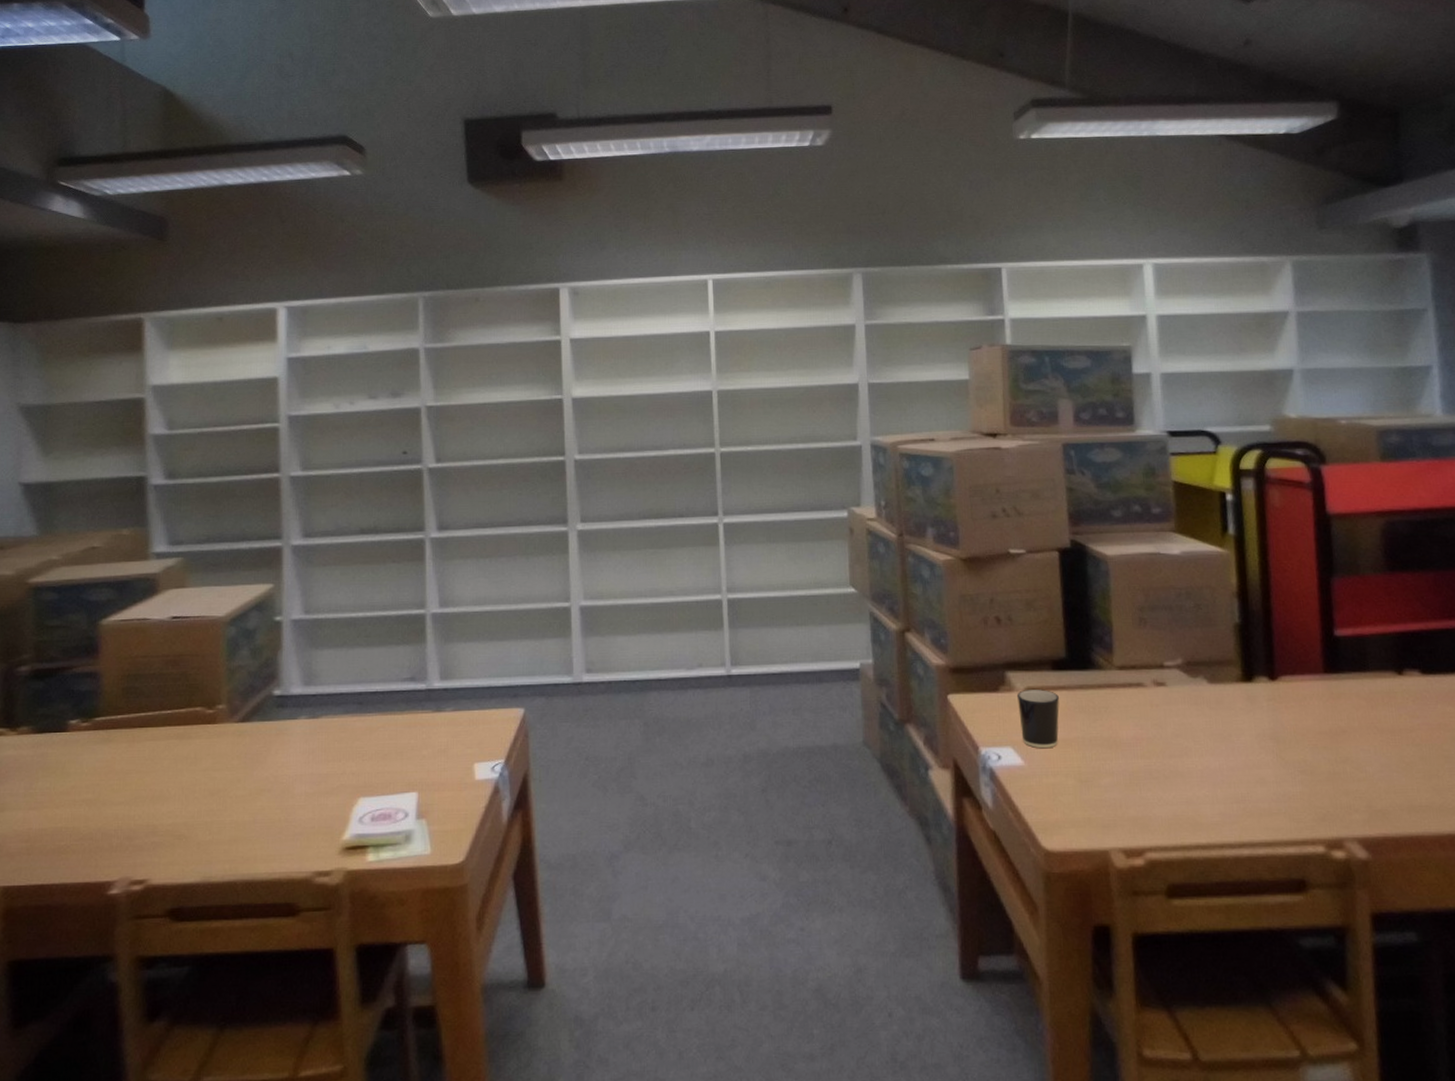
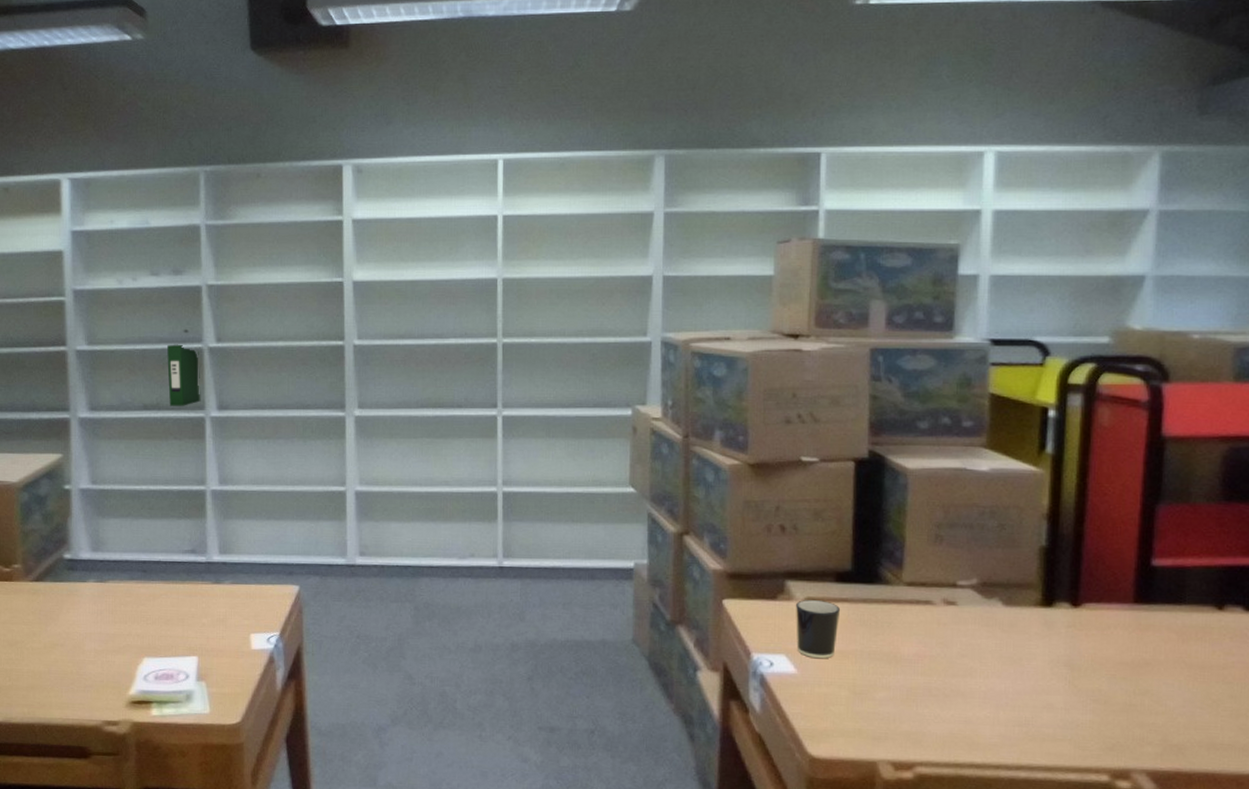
binder: none [385,466,421,529] -> present [167,344,201,406]

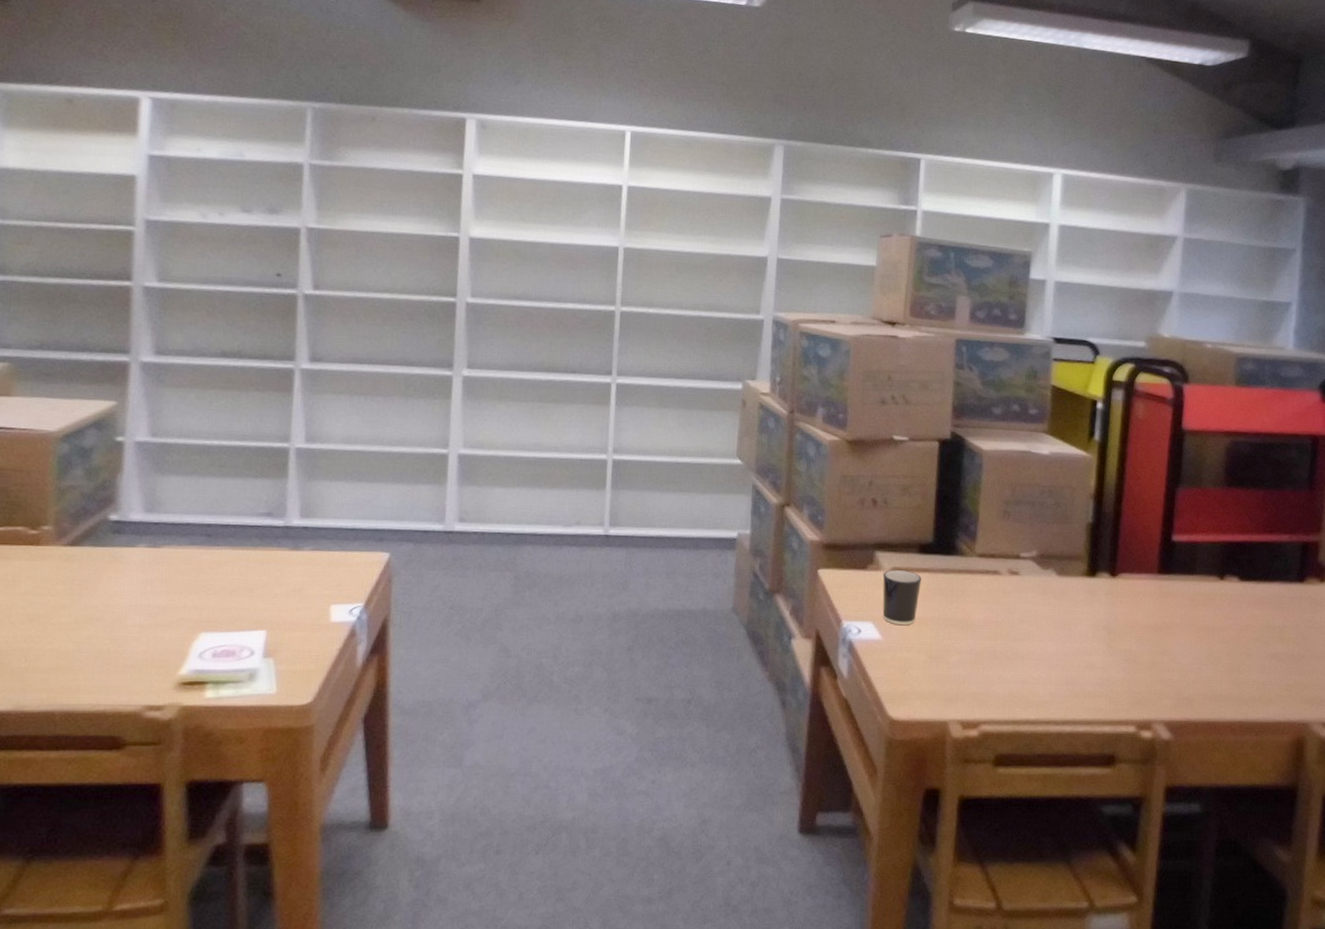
binder: present [167,344,201,406] -> none [253,288,293,356]

